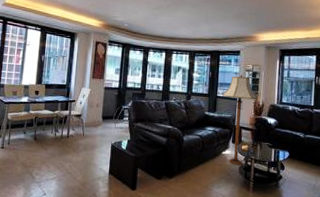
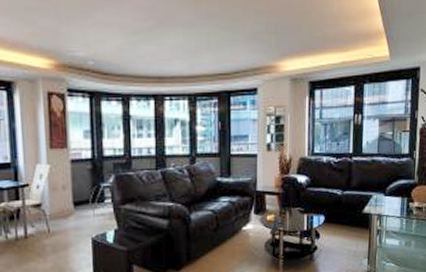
floor lamp: present [222,74,258,166] -> none [238,121,283,242]

